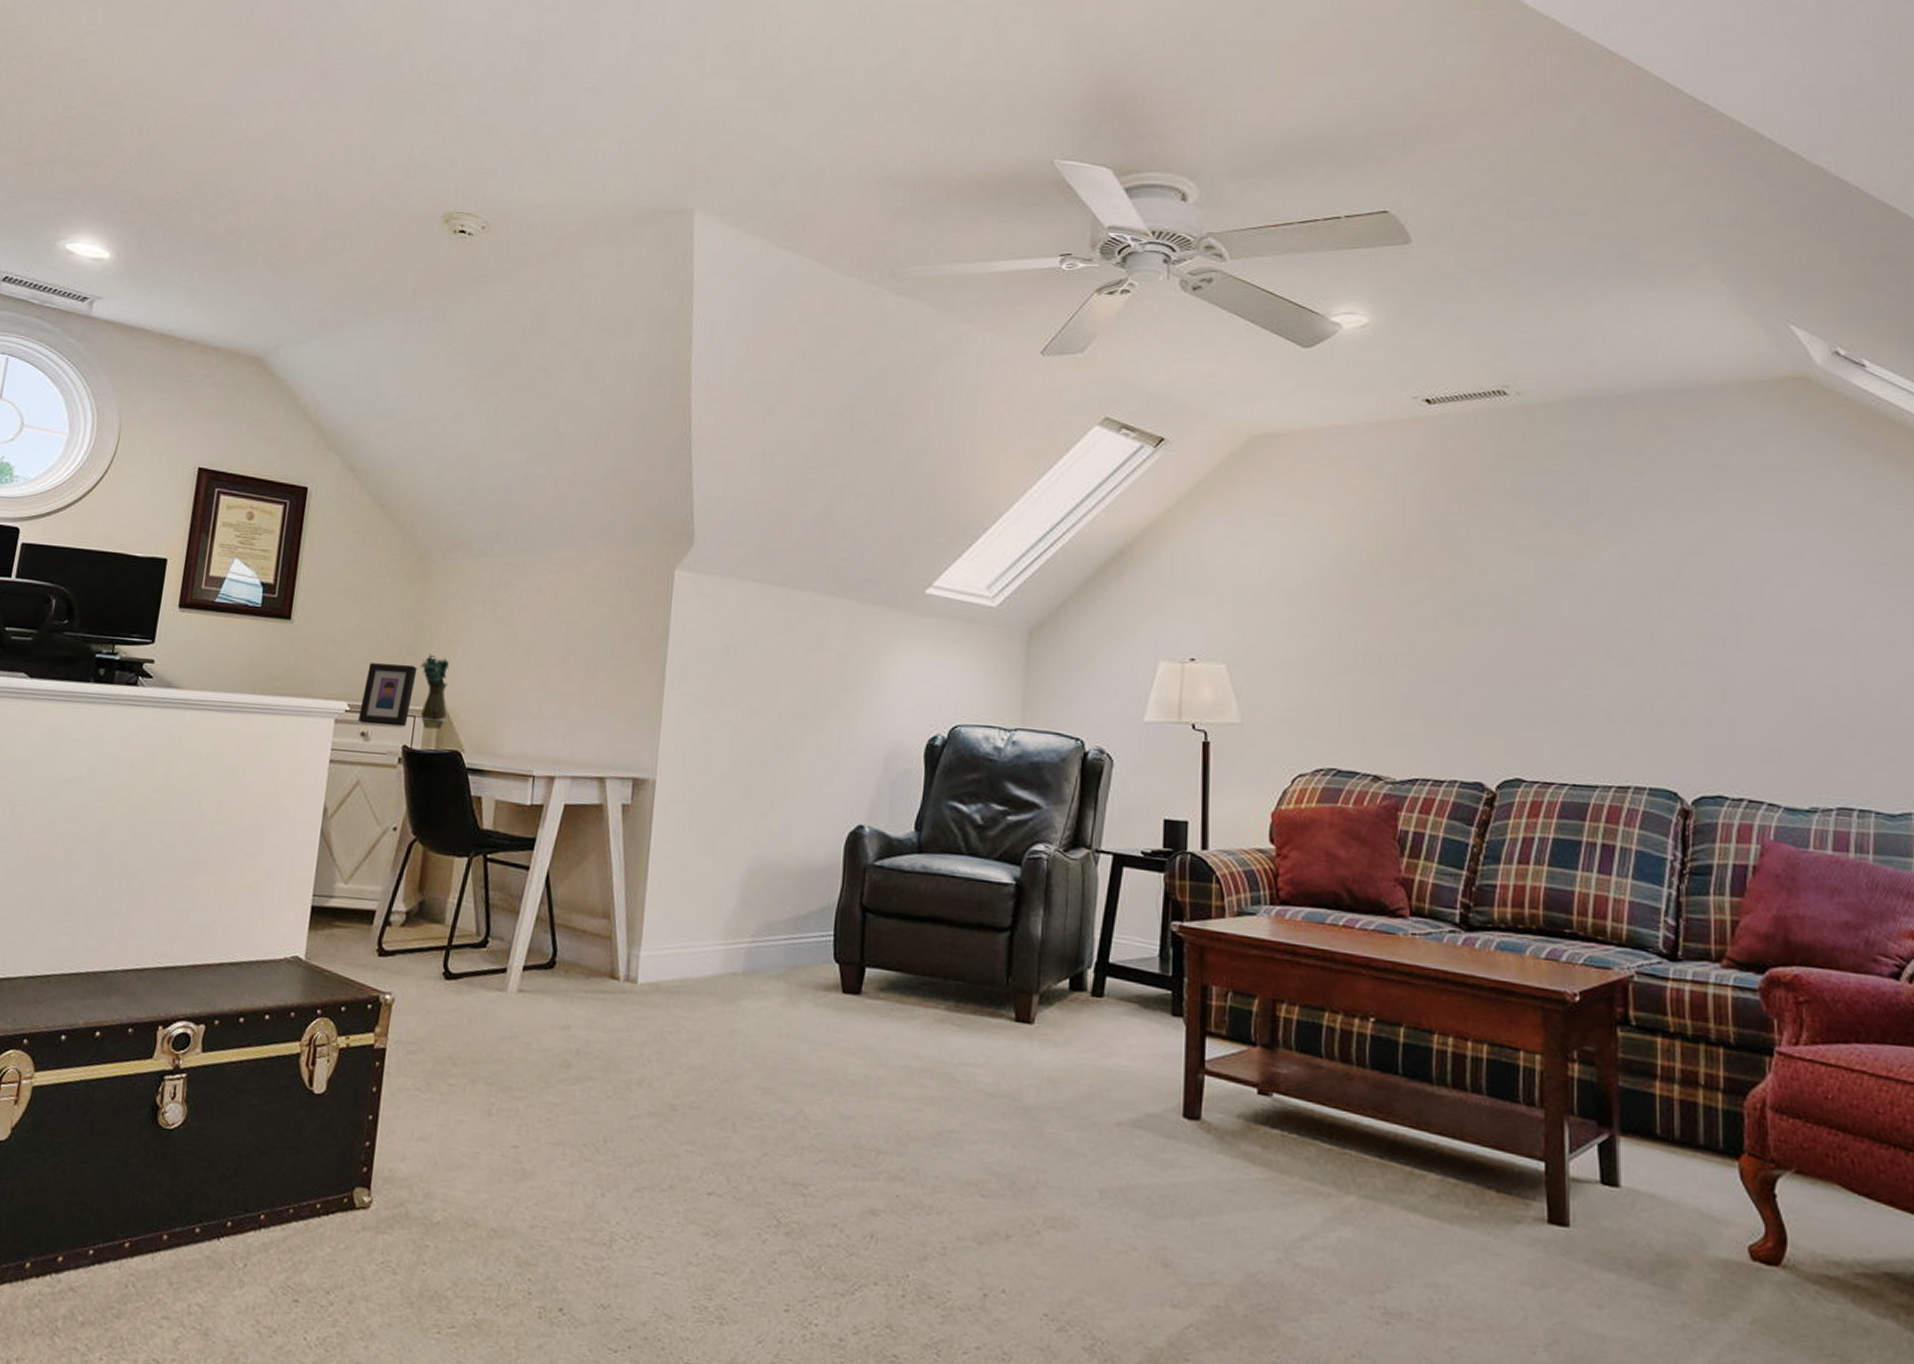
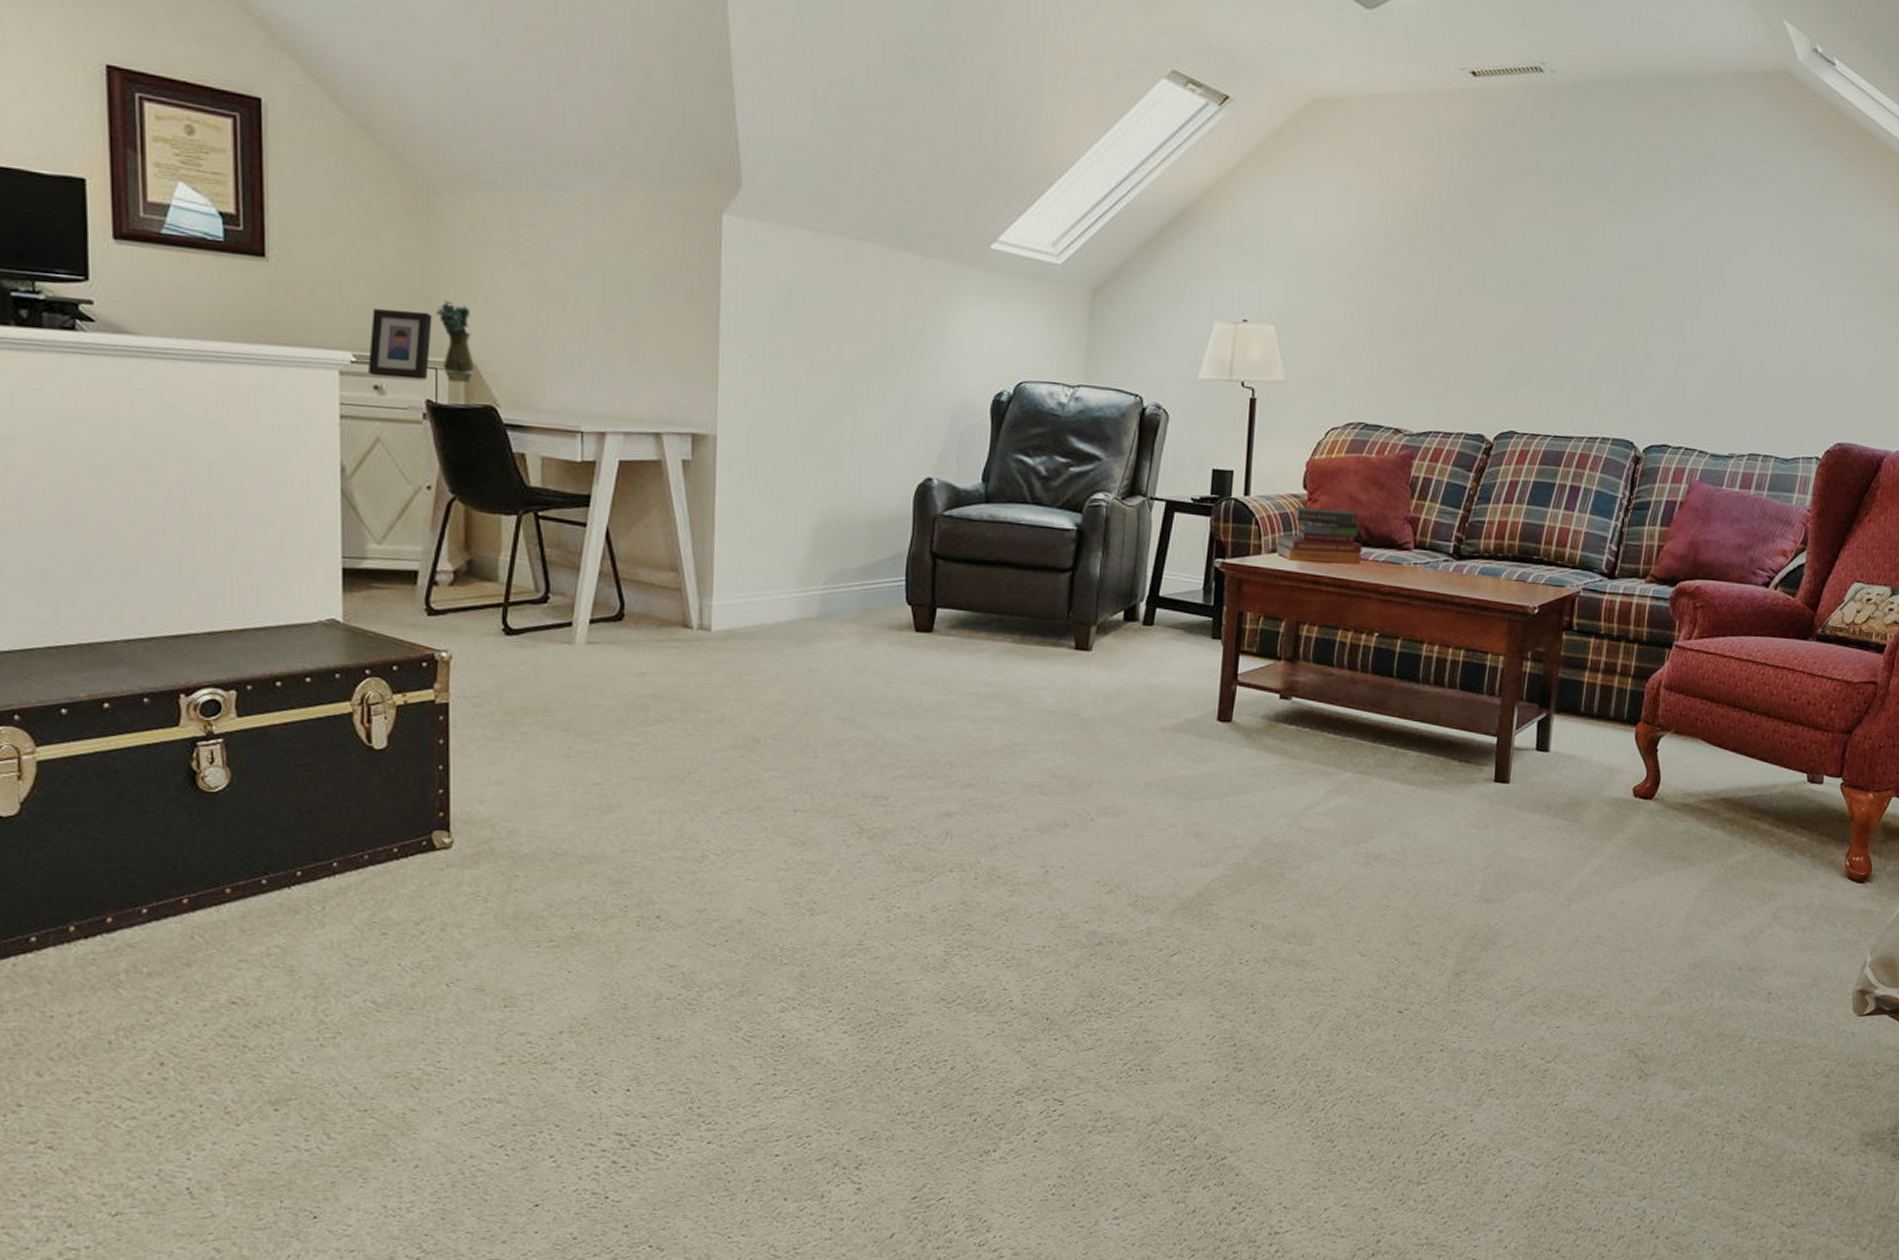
books: none [1241,864,1346,934] -> present [1276,507,1363,565]

